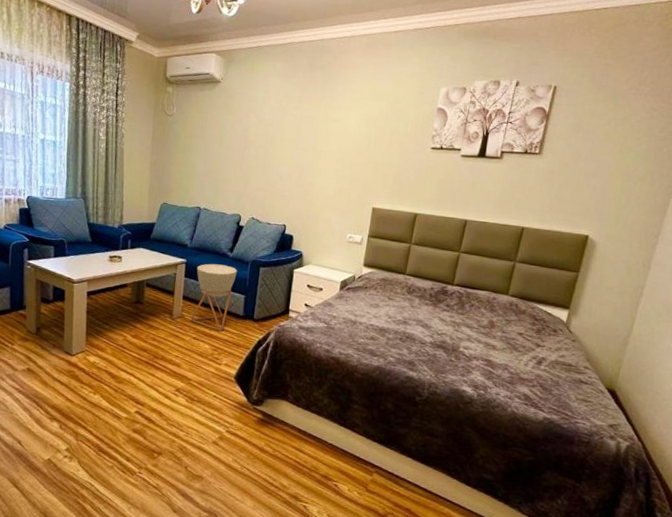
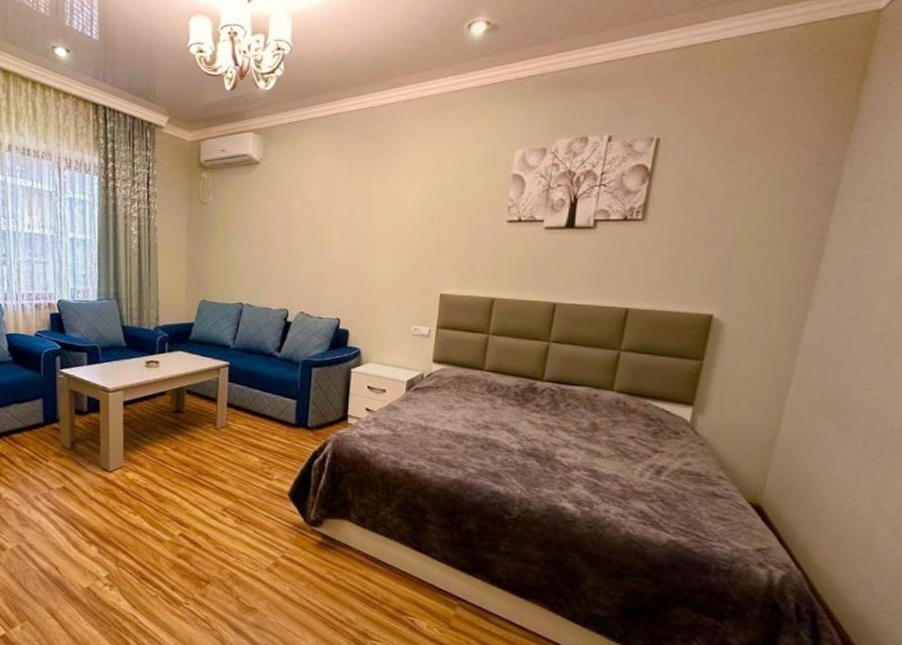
planter: present [190,263,237,331] -> none [236,365,287,442]

